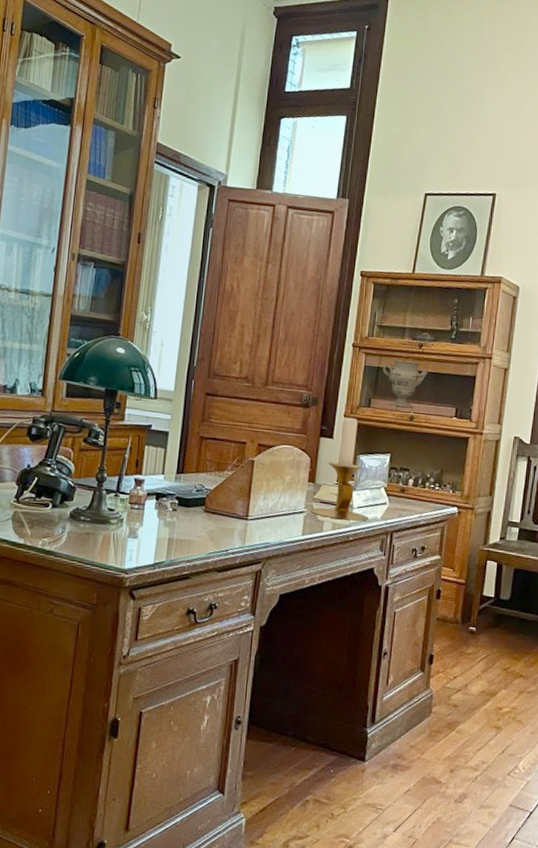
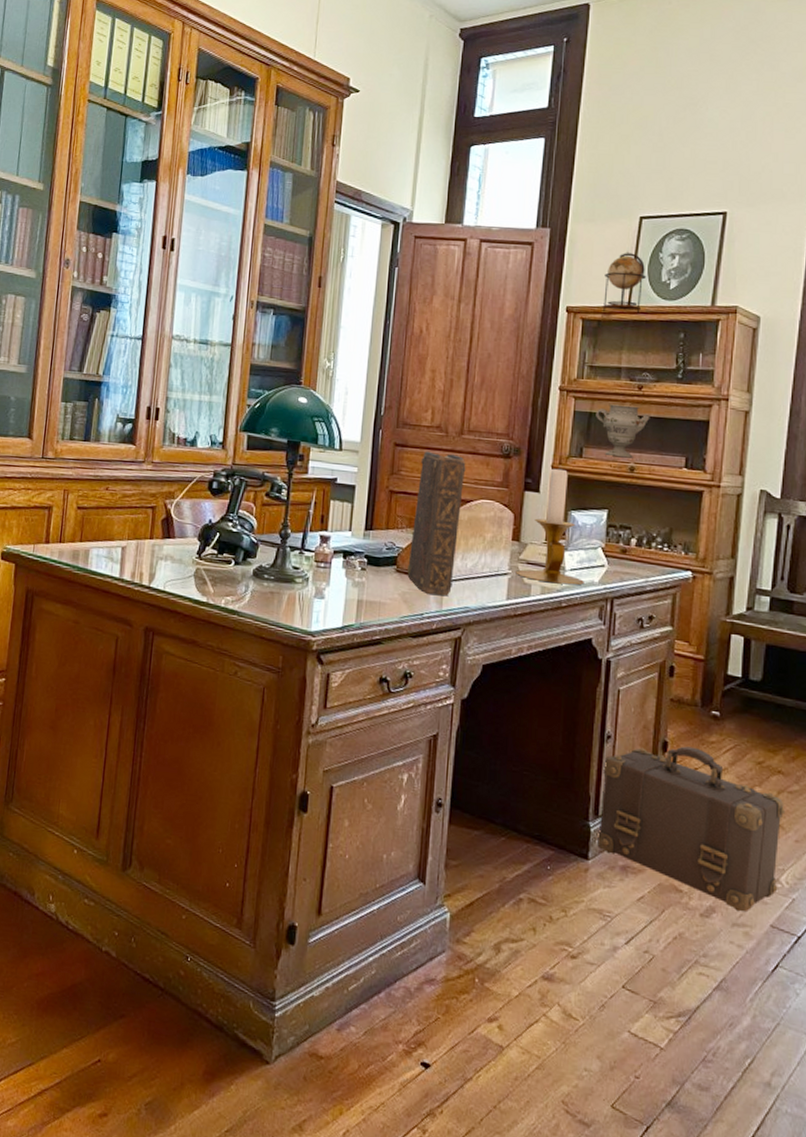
book: none [214,400,270,534] -> present [407,451,466,597]
vintage suitcase: none [372,658,525,796] -> present [596,746,786,913]
globe: none [391,224,428,280] -> present [602,251,646,313]

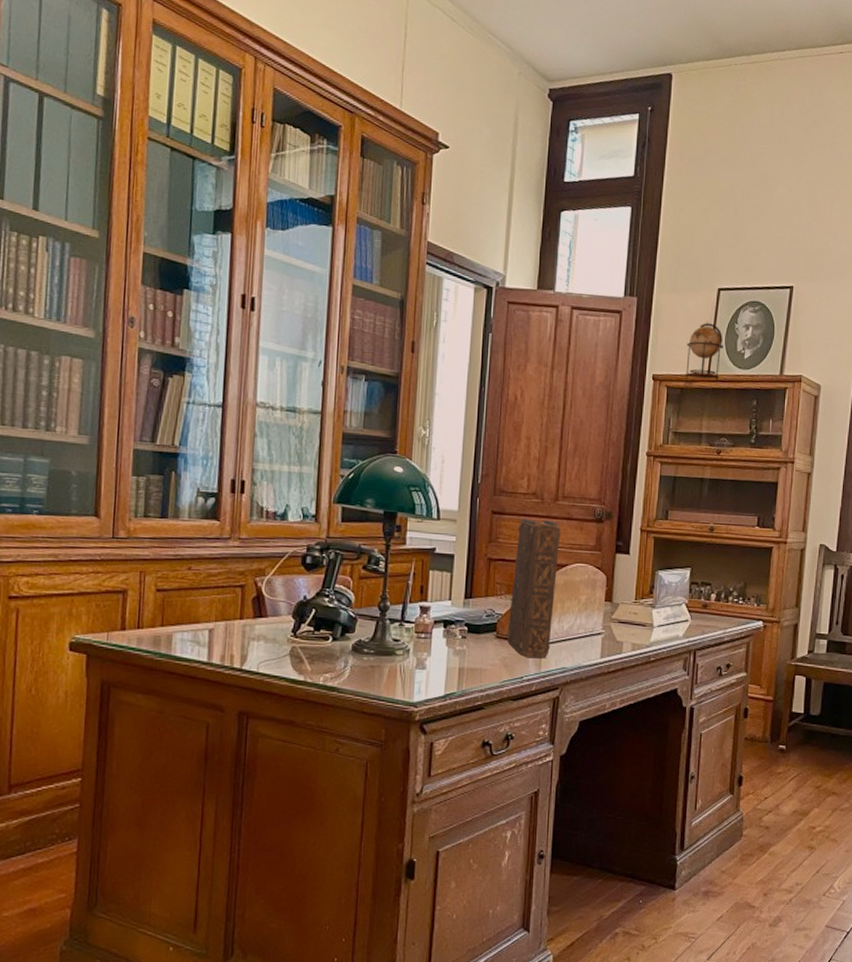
candlestick: present [515,468,586,585] -> none [608,531,671,640]
decorative vase: present [596,404,650,458] -> none [680,468,727,519]
vintage suitcase: present [596,746,786,913] -> none [682,779,838,918]

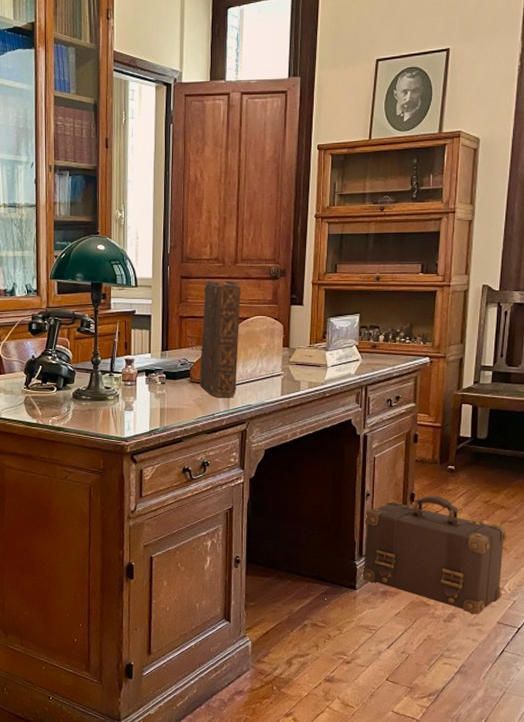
vintage suitcase: none [682,779,838,918] -> present [361,495,507,615]
globe: present [685,322,723,382] -> none [347,91,383,146]

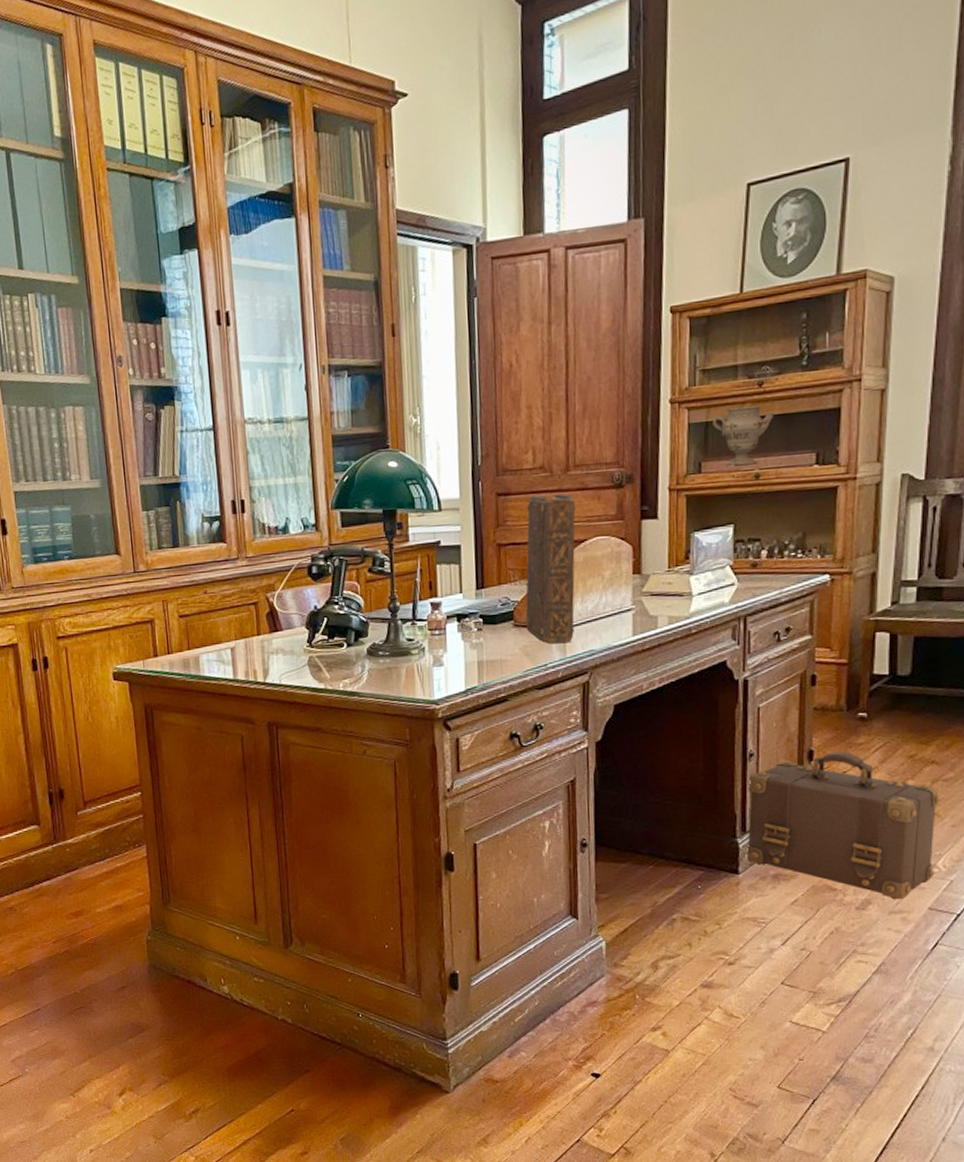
decorative vase: none [346,225,391,270] -> present [713,406,774,466]

